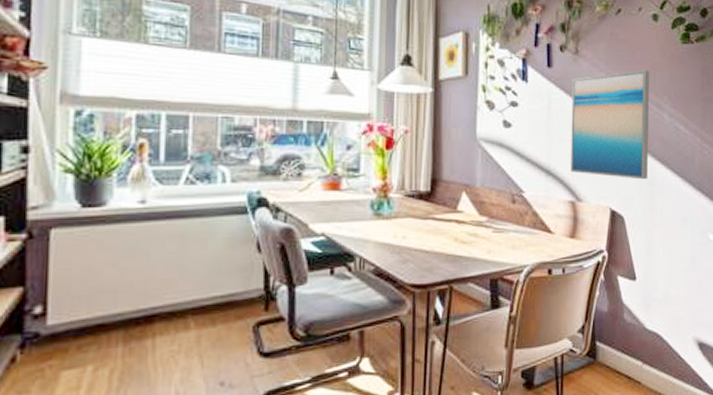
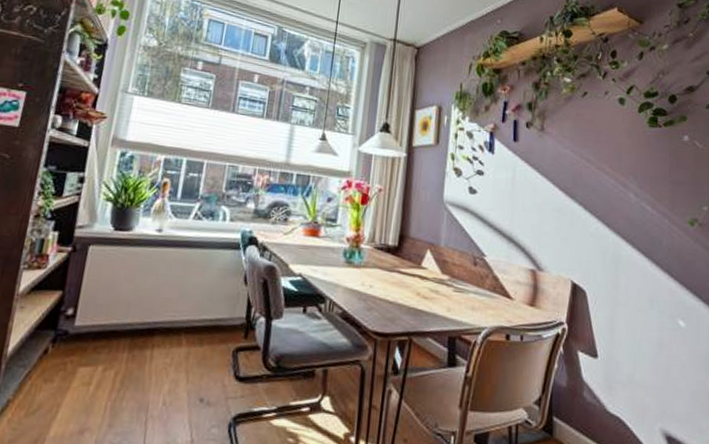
wall art: present [571,70,650,180] -> none [532,149,616,257]

